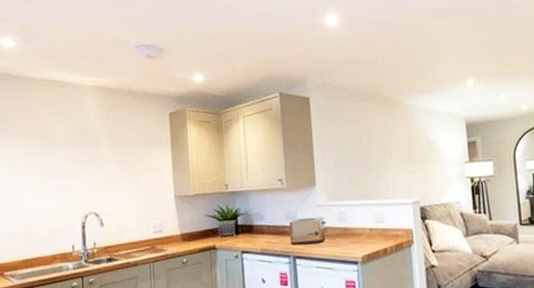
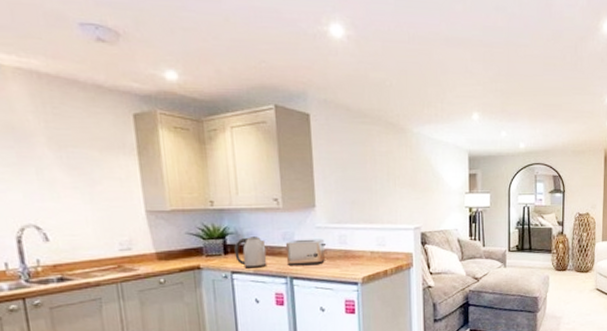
kettle: none [244,216,273,249] -> present [234,236,268,270]

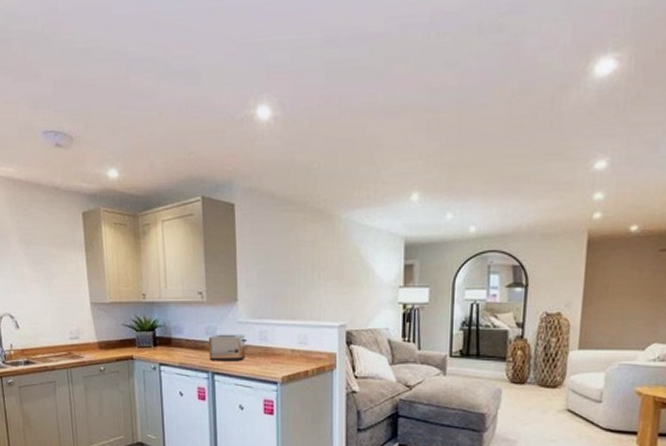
kettle: present [234,236,268,270] -> none [162,330,191,362]

